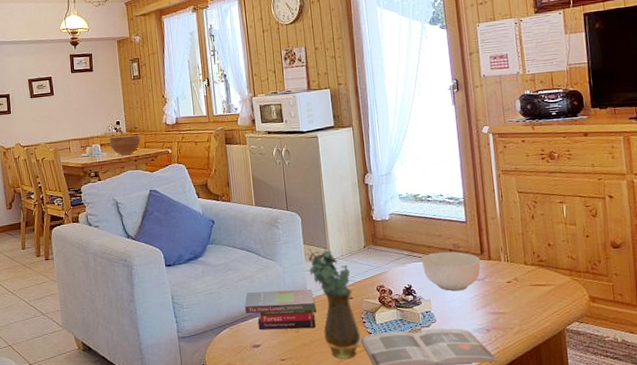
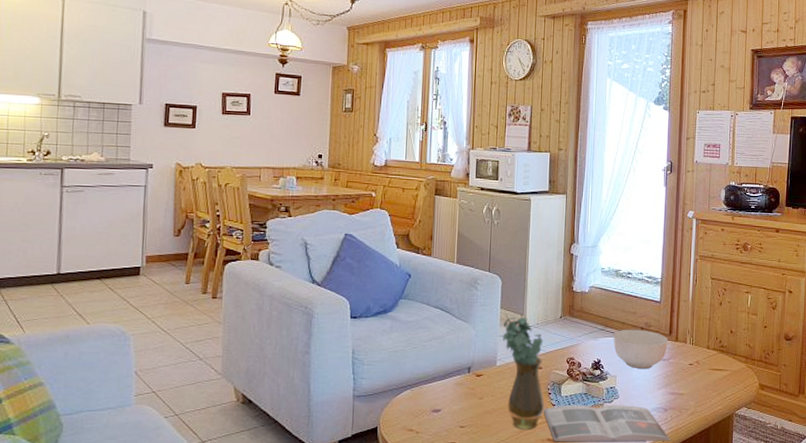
bowl: present [109,135,141,156] -> none [307,171,343,193]
books: present [245,289,317,330] -> none [430,354,505,396]

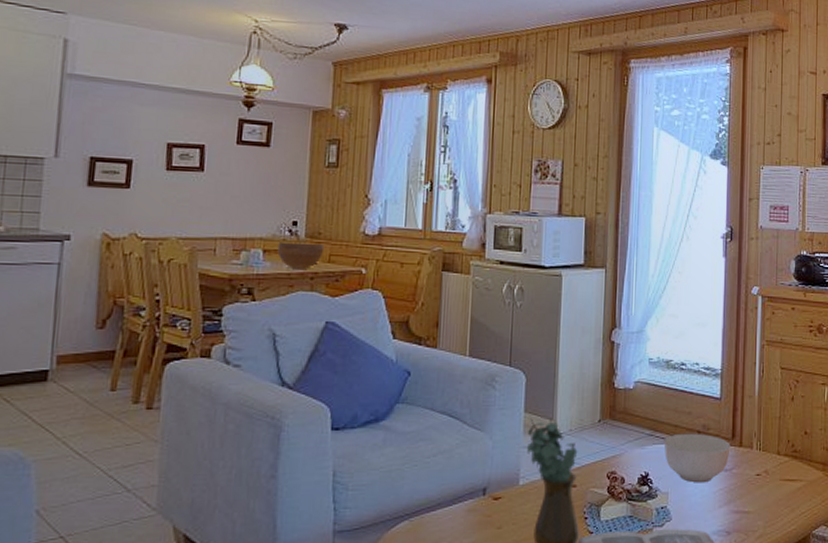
bowl: none [307,171,343,193] -> present [277,242,325,270]

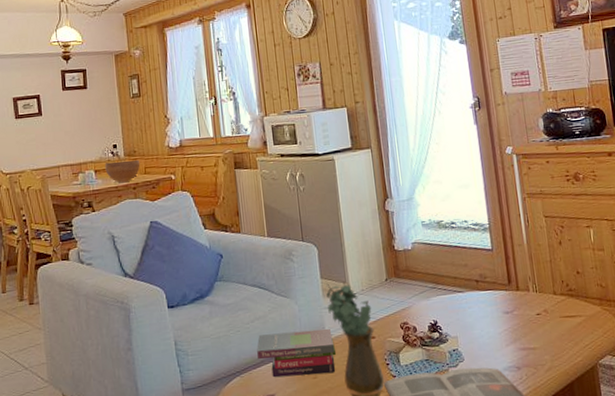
books: none [434,471,529,525] -> present [257,329,337,377]
bowl: present [663,433,731,483] -> none [446,282,509,326]

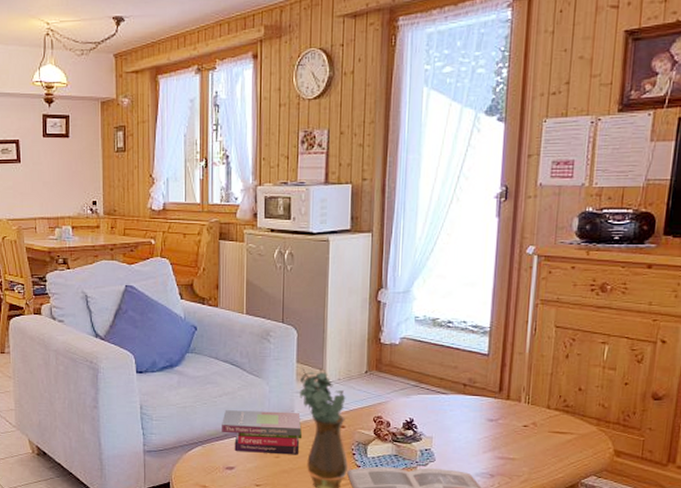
bowl: present [105,159,141,183] -> none [83,219,120,243]

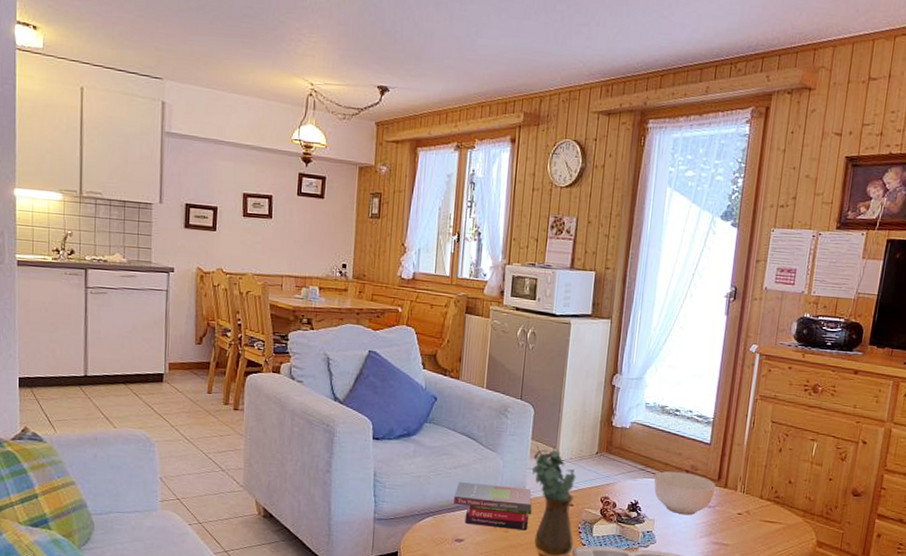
bowl: none [428,385,497,431] -> present [653,470,716,515]

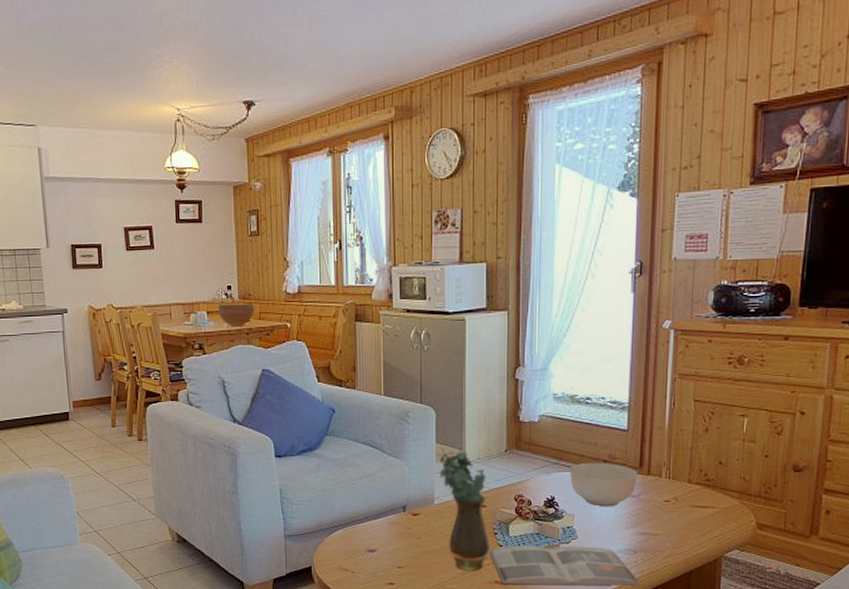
bowl: none [330,281,368,306] -> present [218,303,255,327]
books: present [454,482,532,531] -> none [362,492,444,536]

